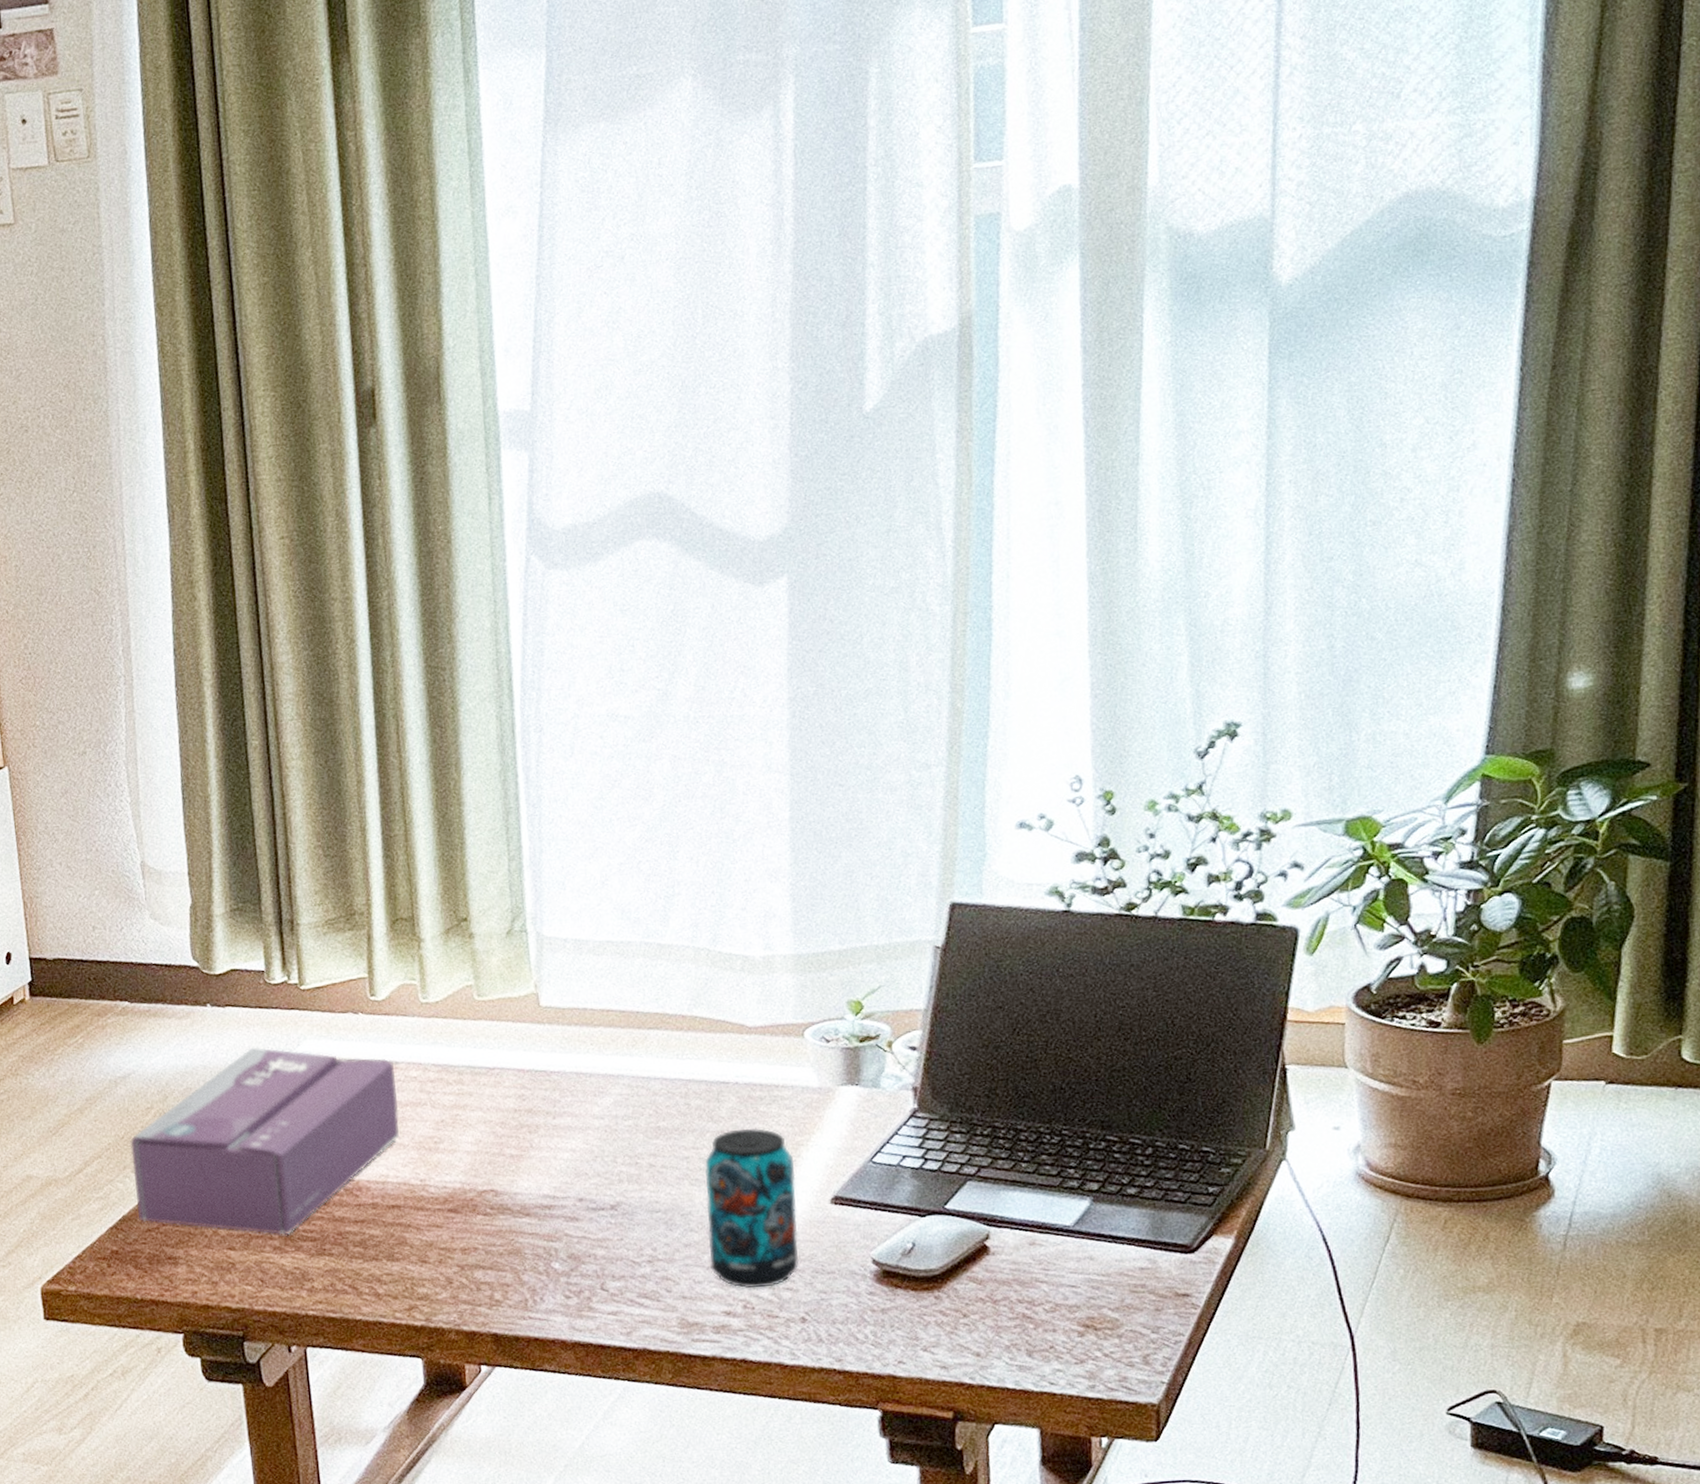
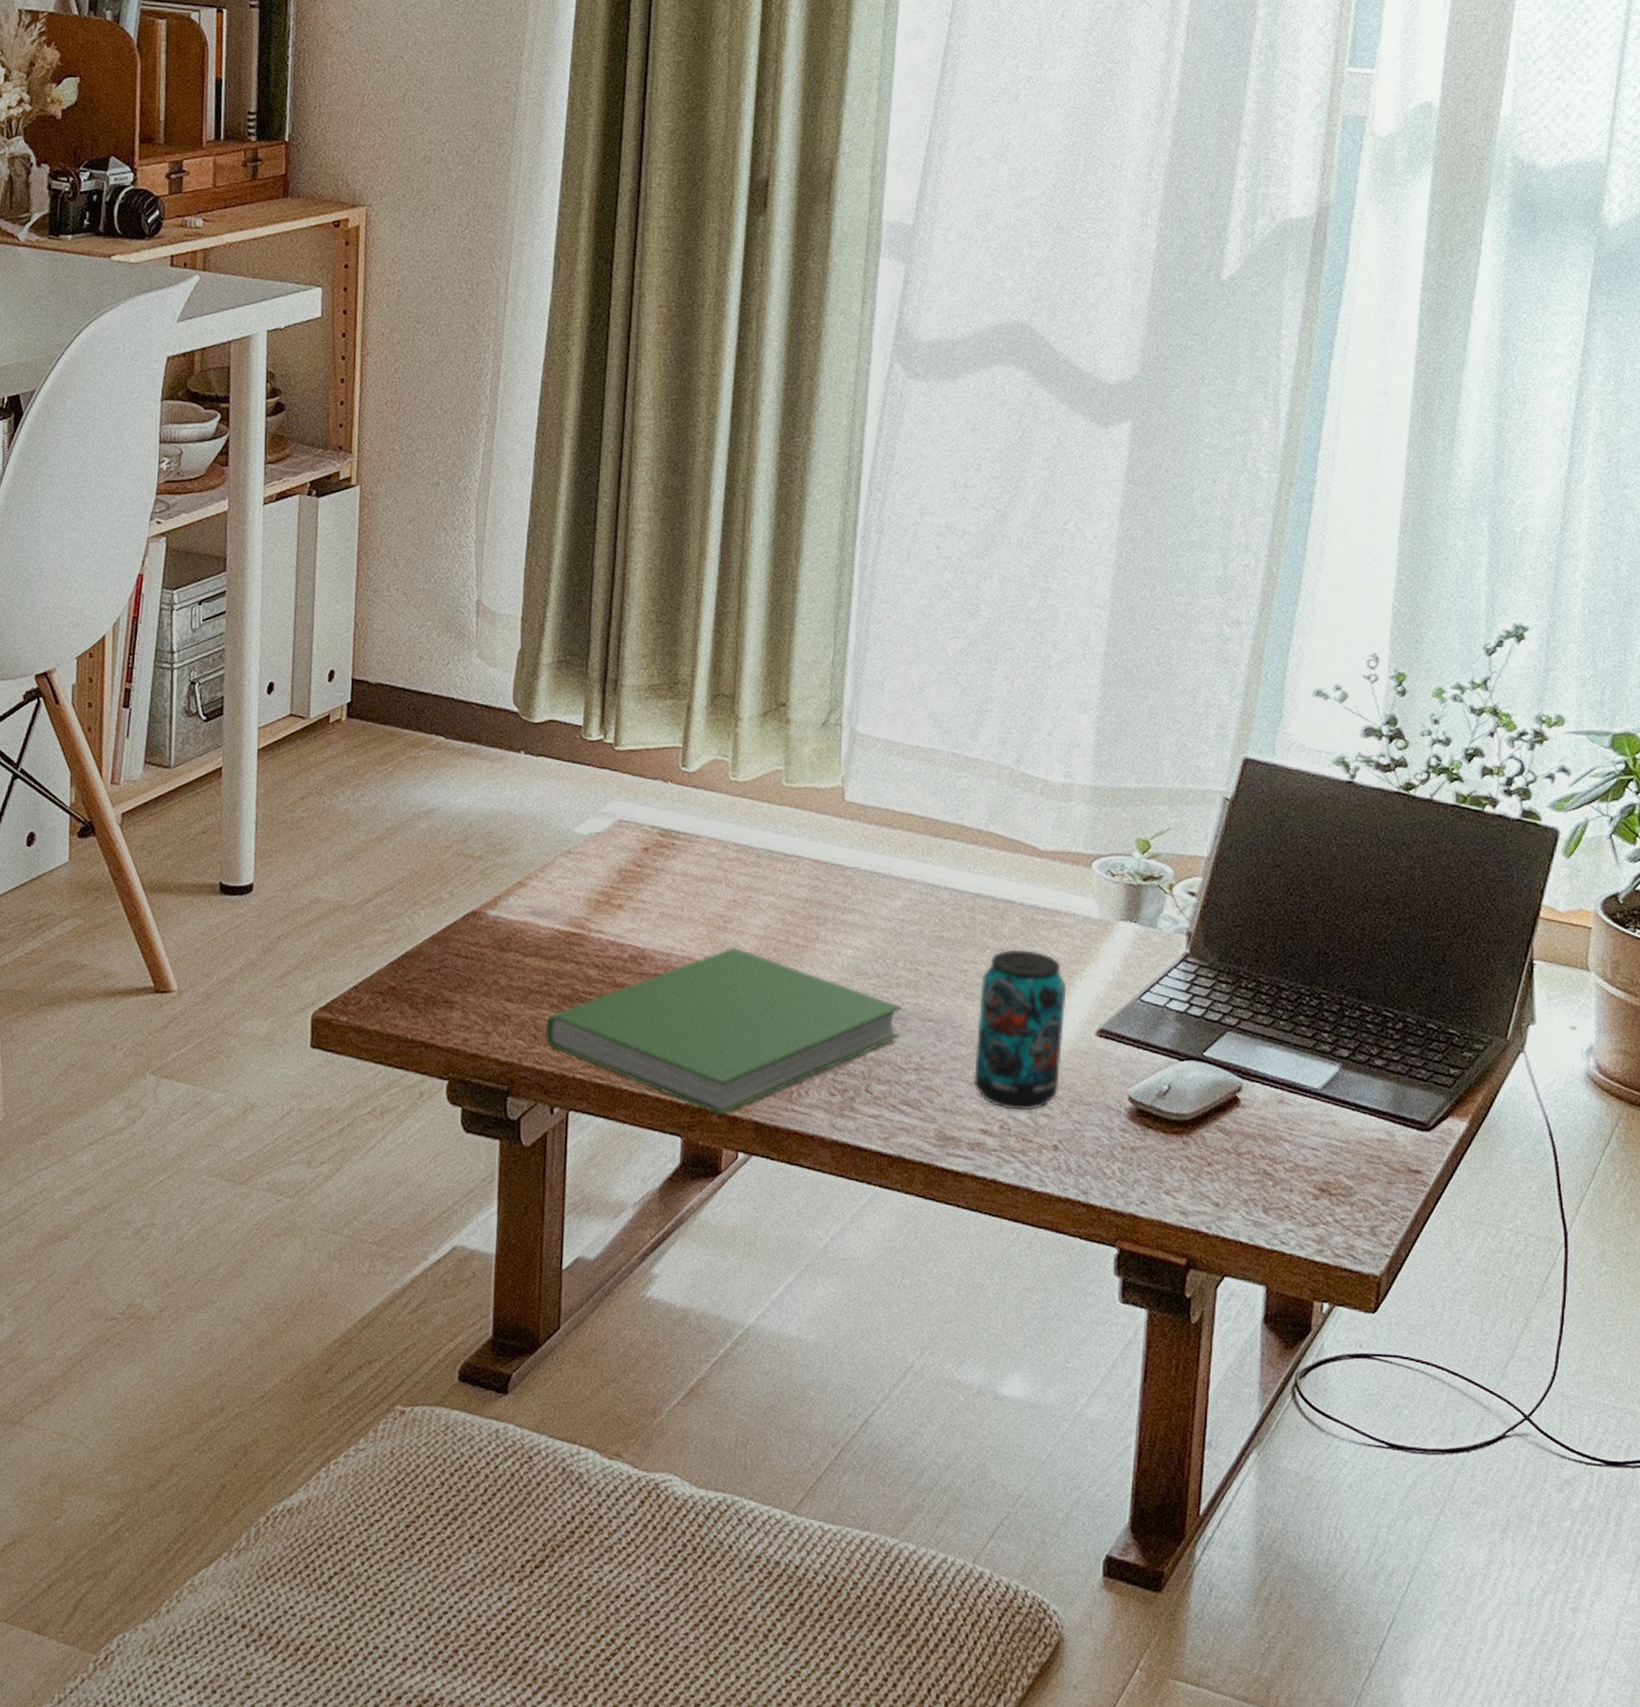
tissue box: present [130,1047,400,1236] -> none [421,800,695,995]
hardcover book: none [271,1166,629,1333] -> present [544,946,901,1116]

